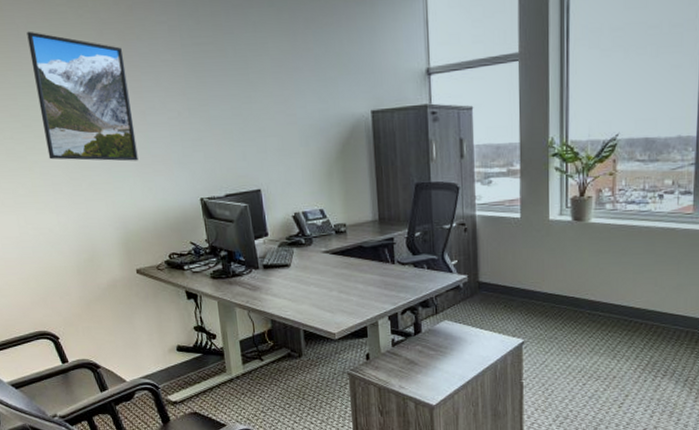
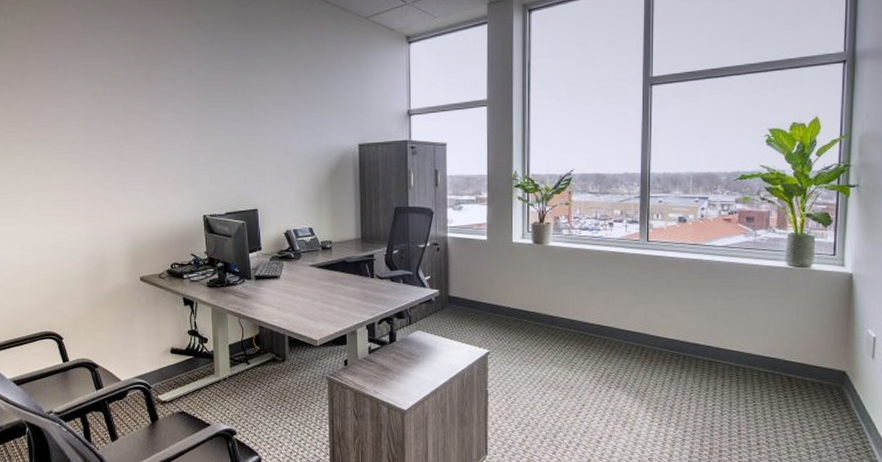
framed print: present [27,31,139,161] -> none [65,69,151,181]

